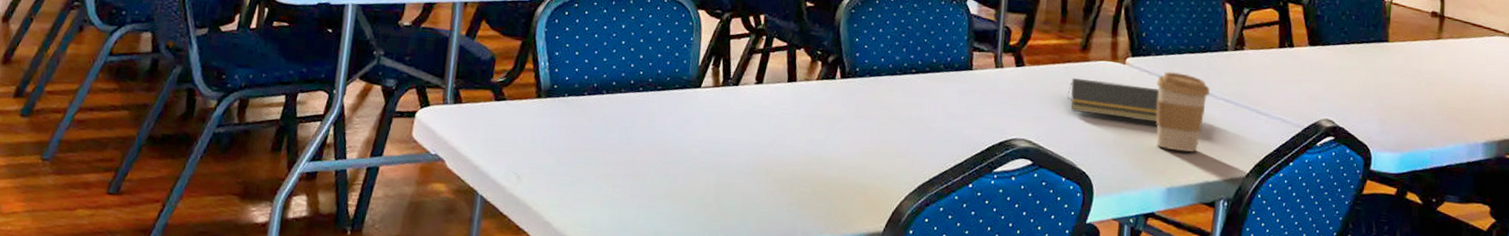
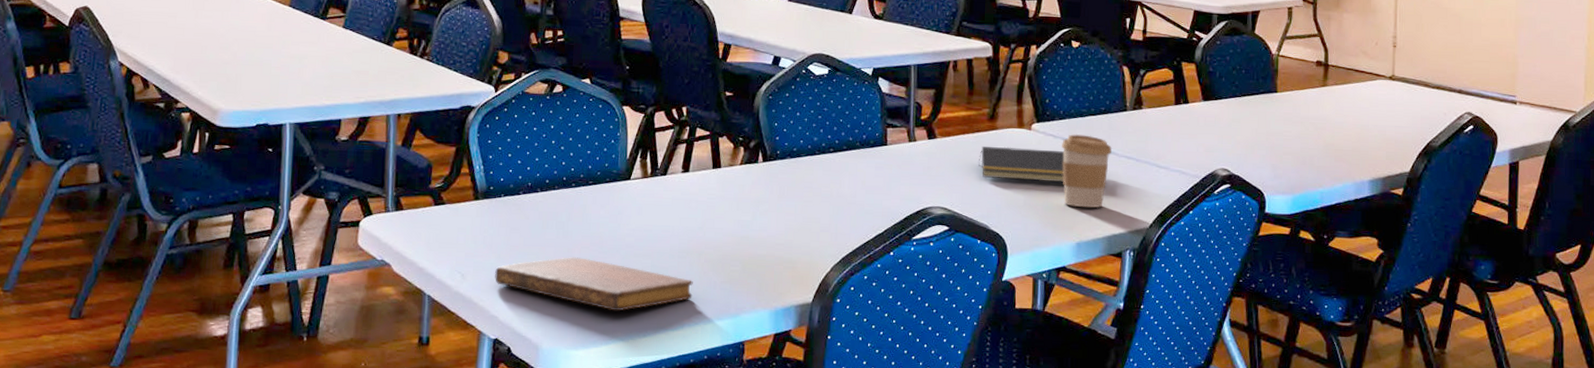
notebook: none [551,164,759,227] -> present [495,256,693,312]

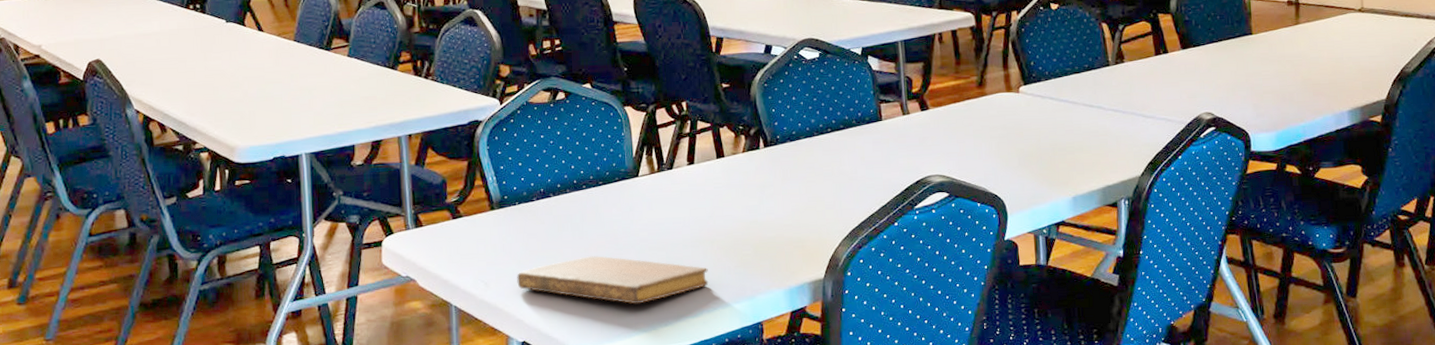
notepad: present [979,146,1065,182] -> none [971,110,1055,144]
coffee cup: present [1062,134,1113,209] -> none [1050,92,1099,163]

